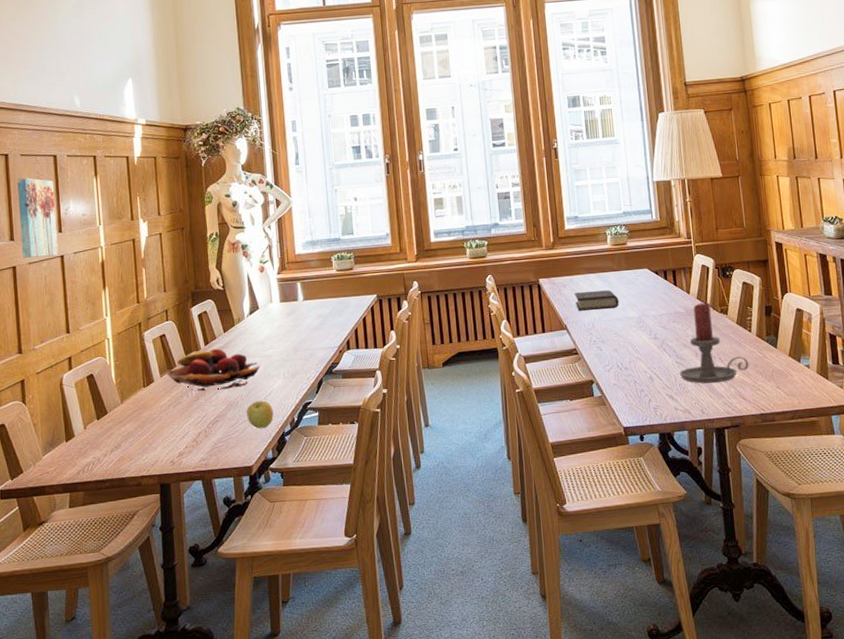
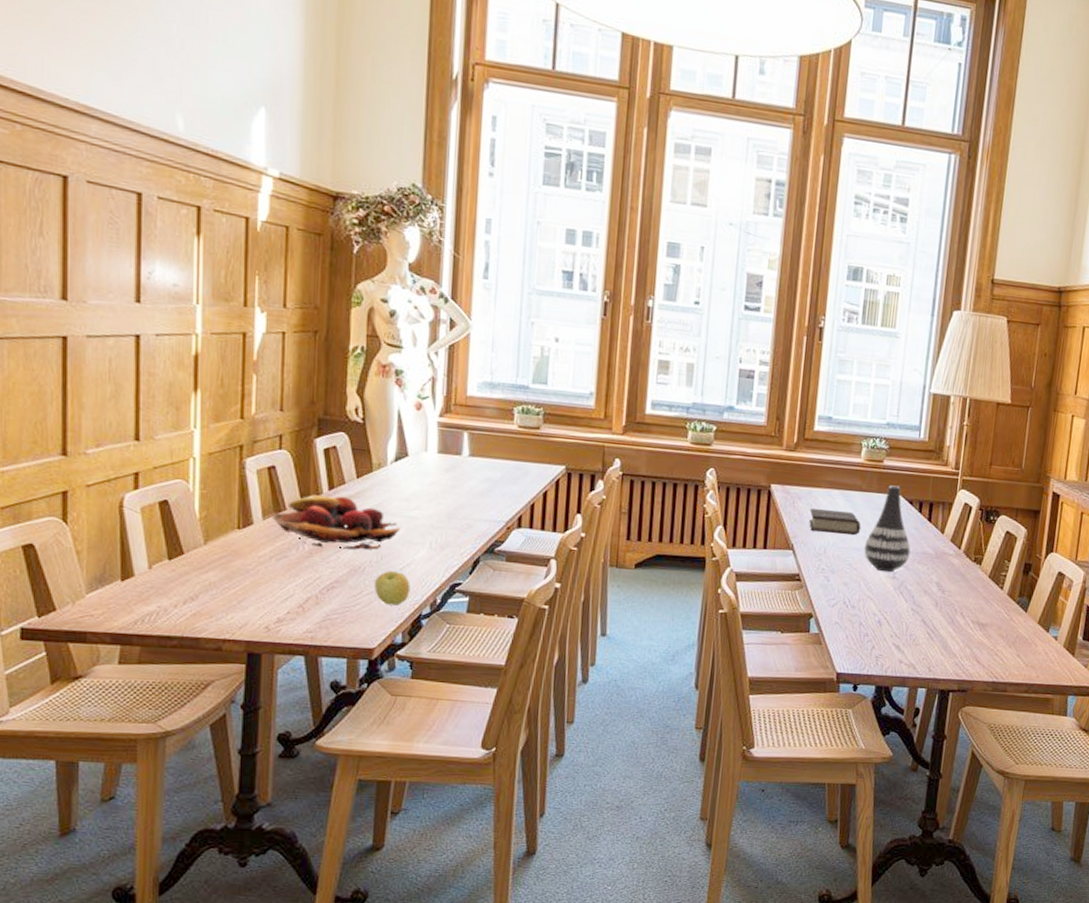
wall art: present [17,178,59,258] -> none [78,214,135,333]
vase: none [625,261,665,335] -> present [864,485,911,573]
candle holder: present [680,302,749,384] -> none [913,546,993,641]

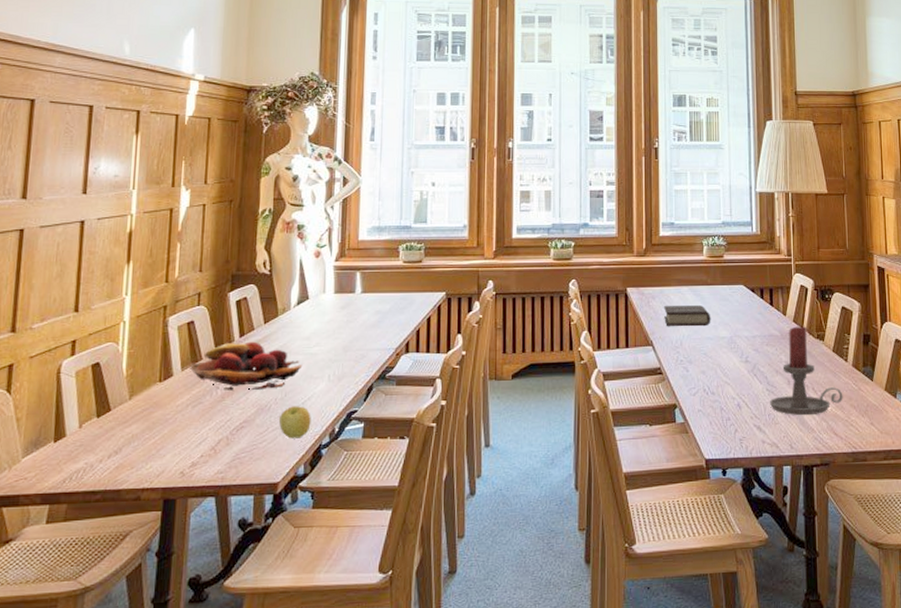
vase: present [864,485,911,573] -> none [716,277,758,357]
candle holder: none [913,546,993,641] -> present [770,326,843,416]

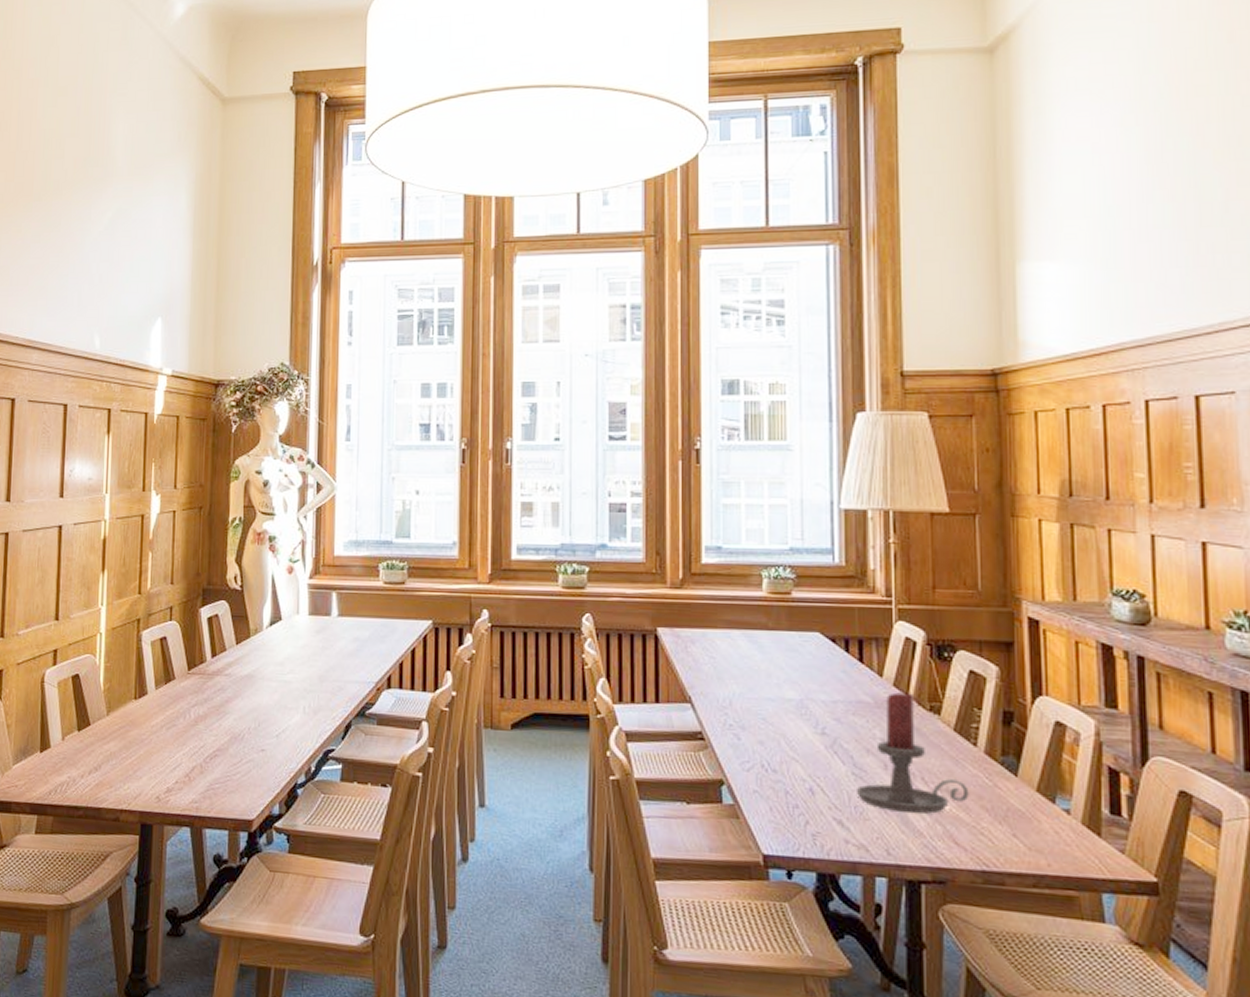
fruit basket: present [190,341,303,390] -> none [164,663,276,717]
apple: present [278,406,311,439] -> none [252,738,286,774]
book: present [664,305,711,327] -> none [707,654,773,684]

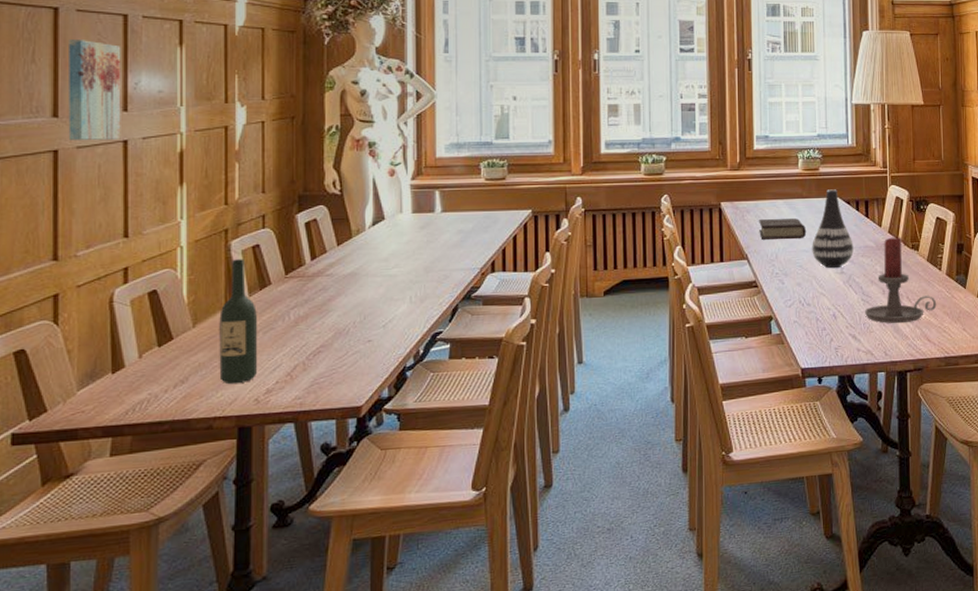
wall art: none [17,429,61,525] -> present [68,40,121,140]
wine bottle: none [127,650,162,778] -> present [219,259,258,384]
book: none [707,654,773,684] -> present [759,218,807,240]
vase: none [780,621,841,728] -> present [812,189,854,269]

